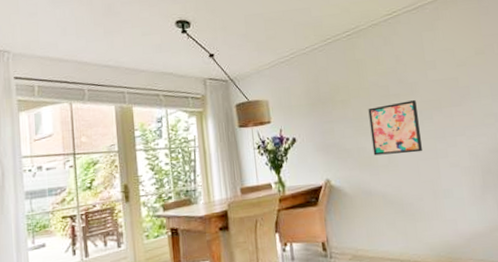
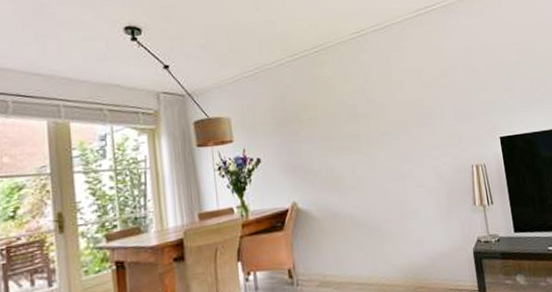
wall art: present [368,100,422,156] -> none [336,120,390,177]

